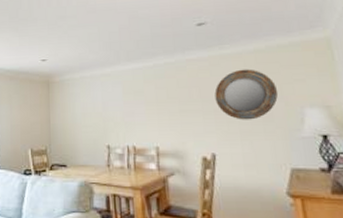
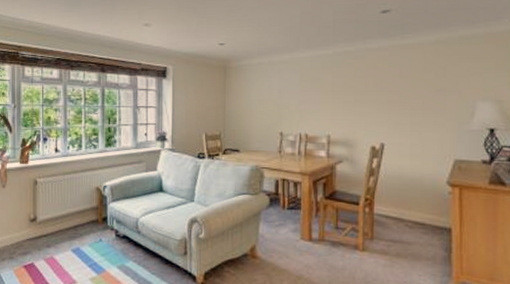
home mirror: present [214,69,279,120] -> none [391,60,454,112]

